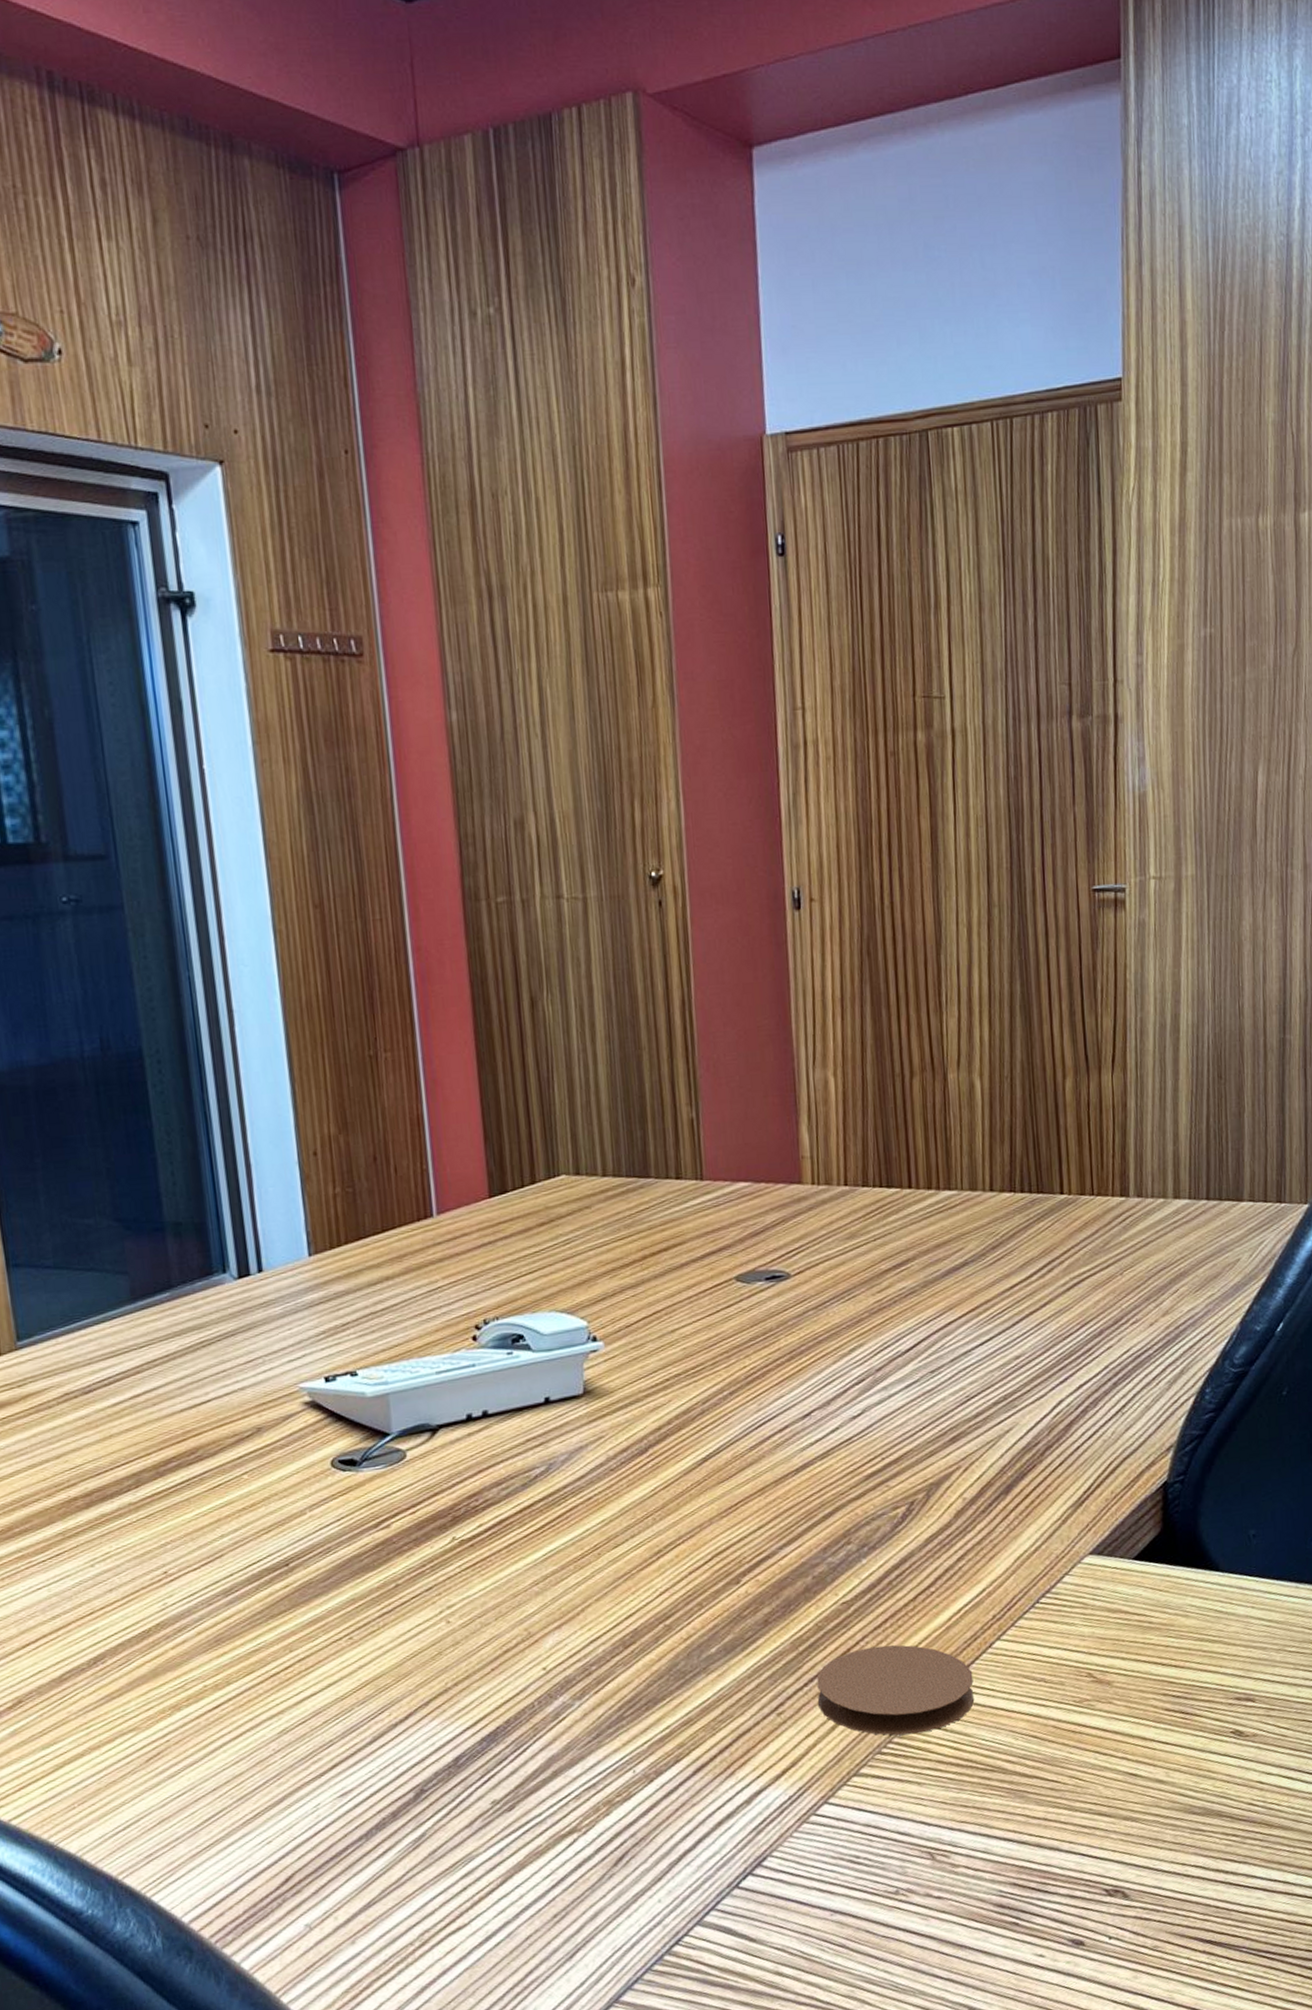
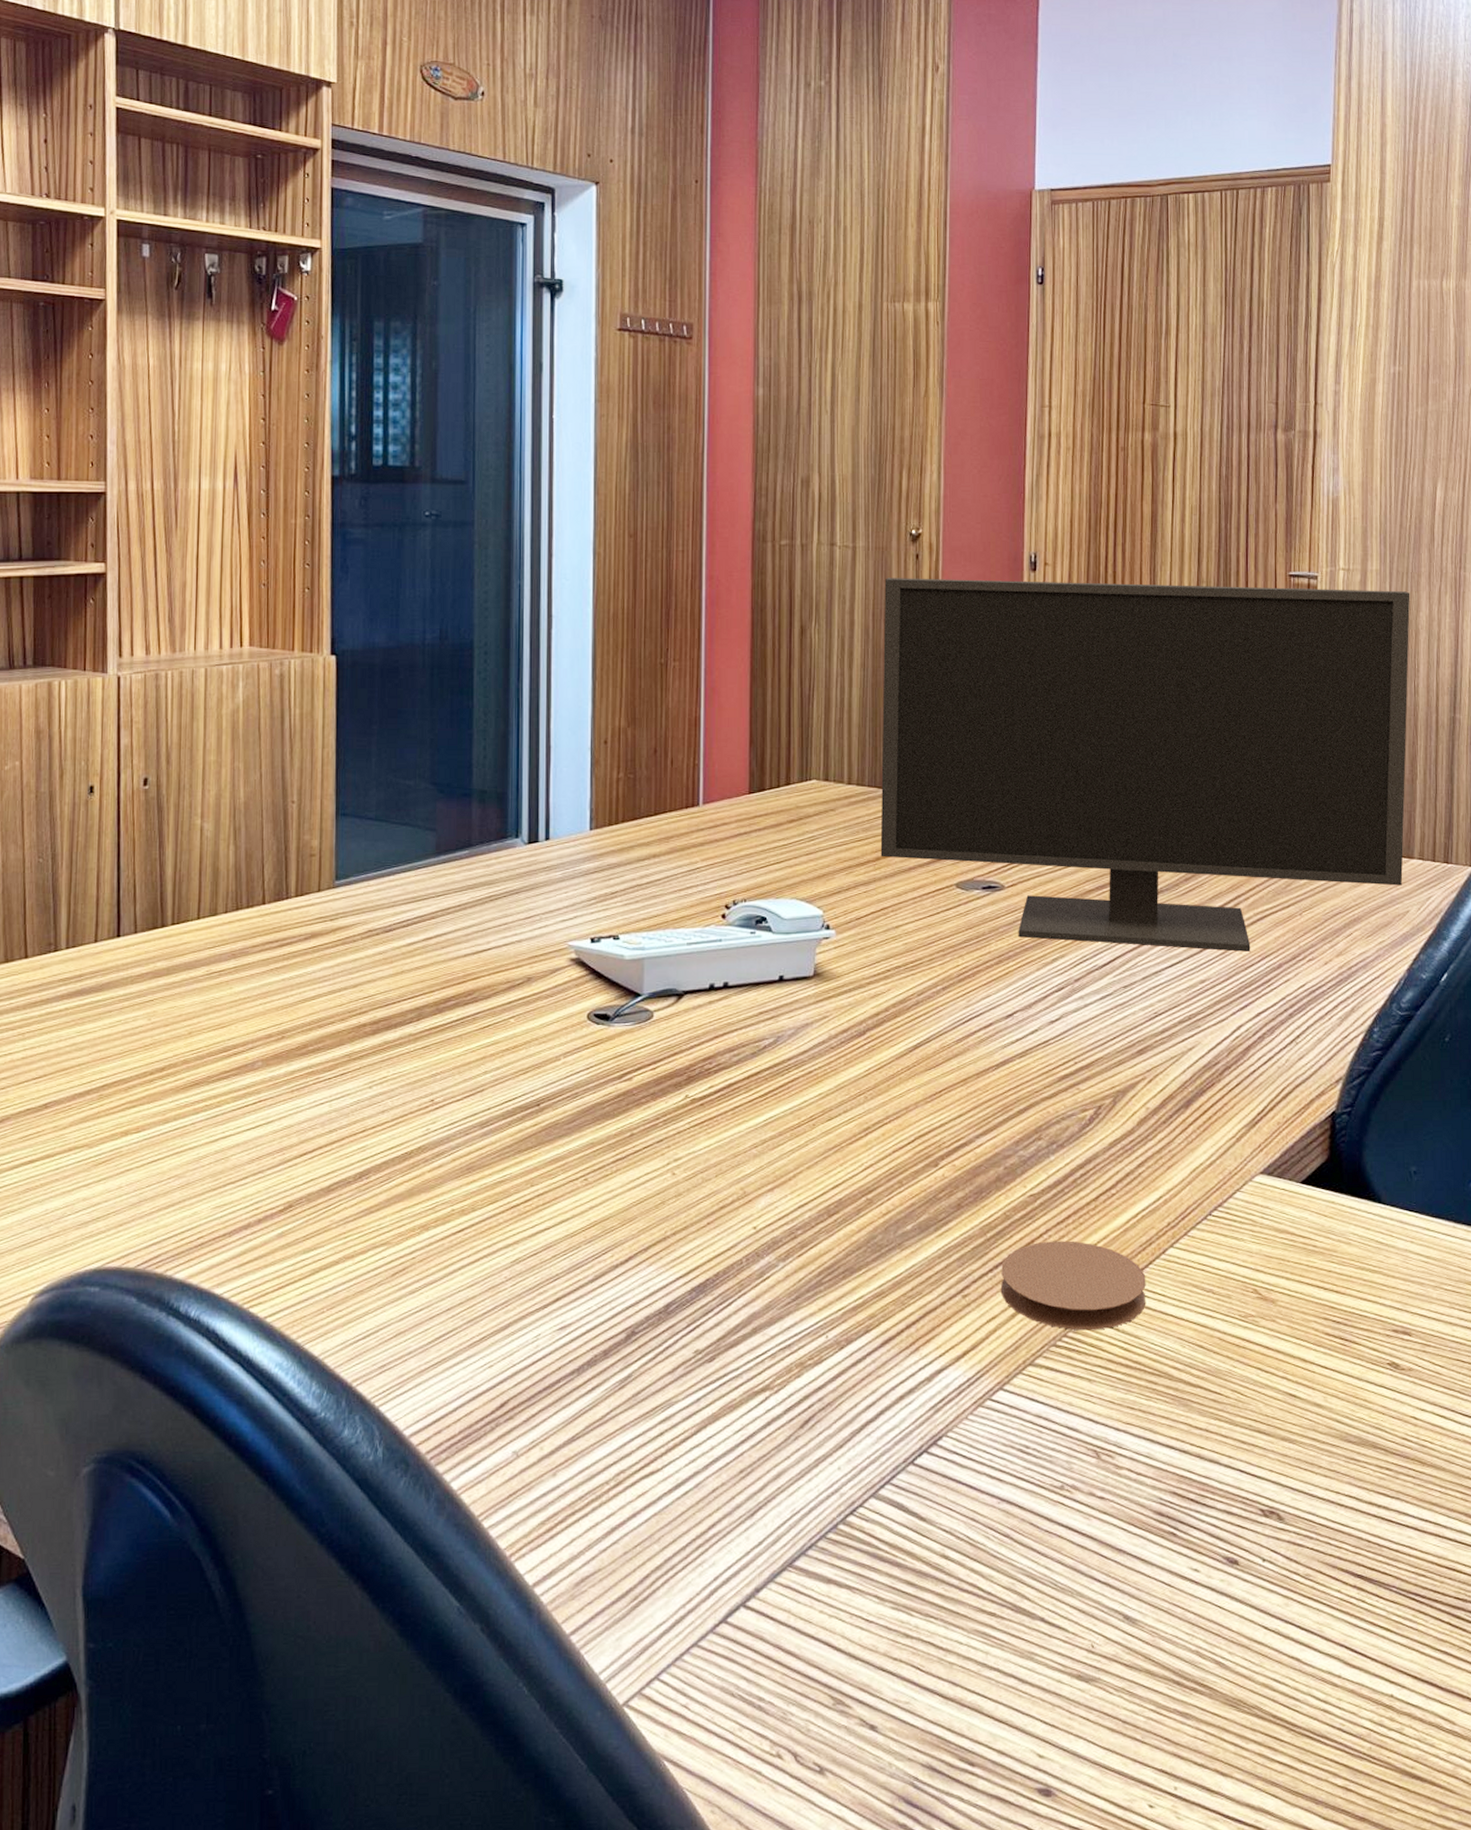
monitor: none [624,898,1232,1330] -> present [880,578,1411,952]

